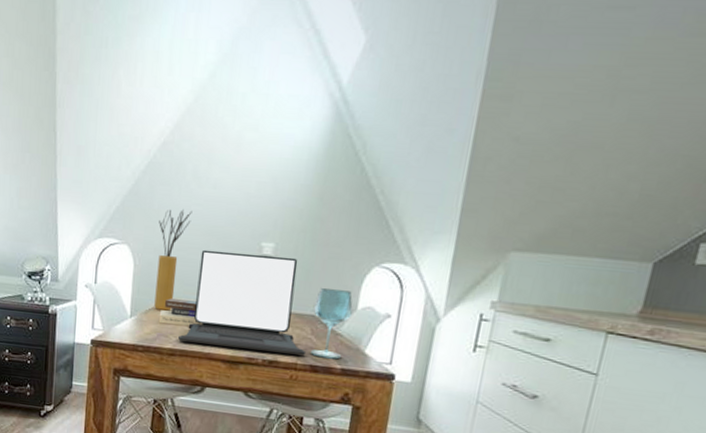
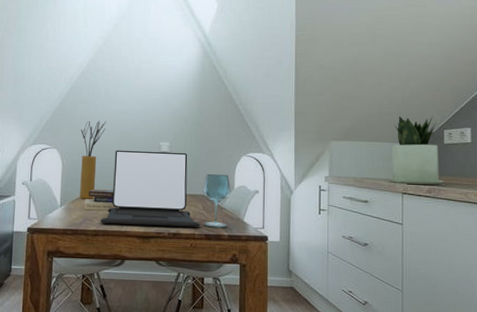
planter: none [589,218,693,325] -> present [388,116,445,186]

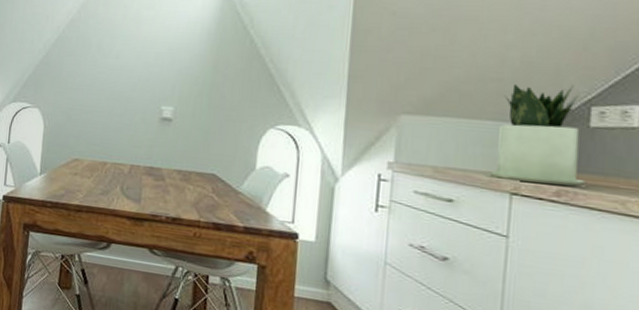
vase: present [80,120,106,199] -> none [62,77,97,169]
books: present [83,188,120,210] -> none [66,156,109,183]
laptop: present [100,150,201,228] -> none [85,112,209,213]
wine glass: present [202,174,232,228] -> none [212,148,252,218]

